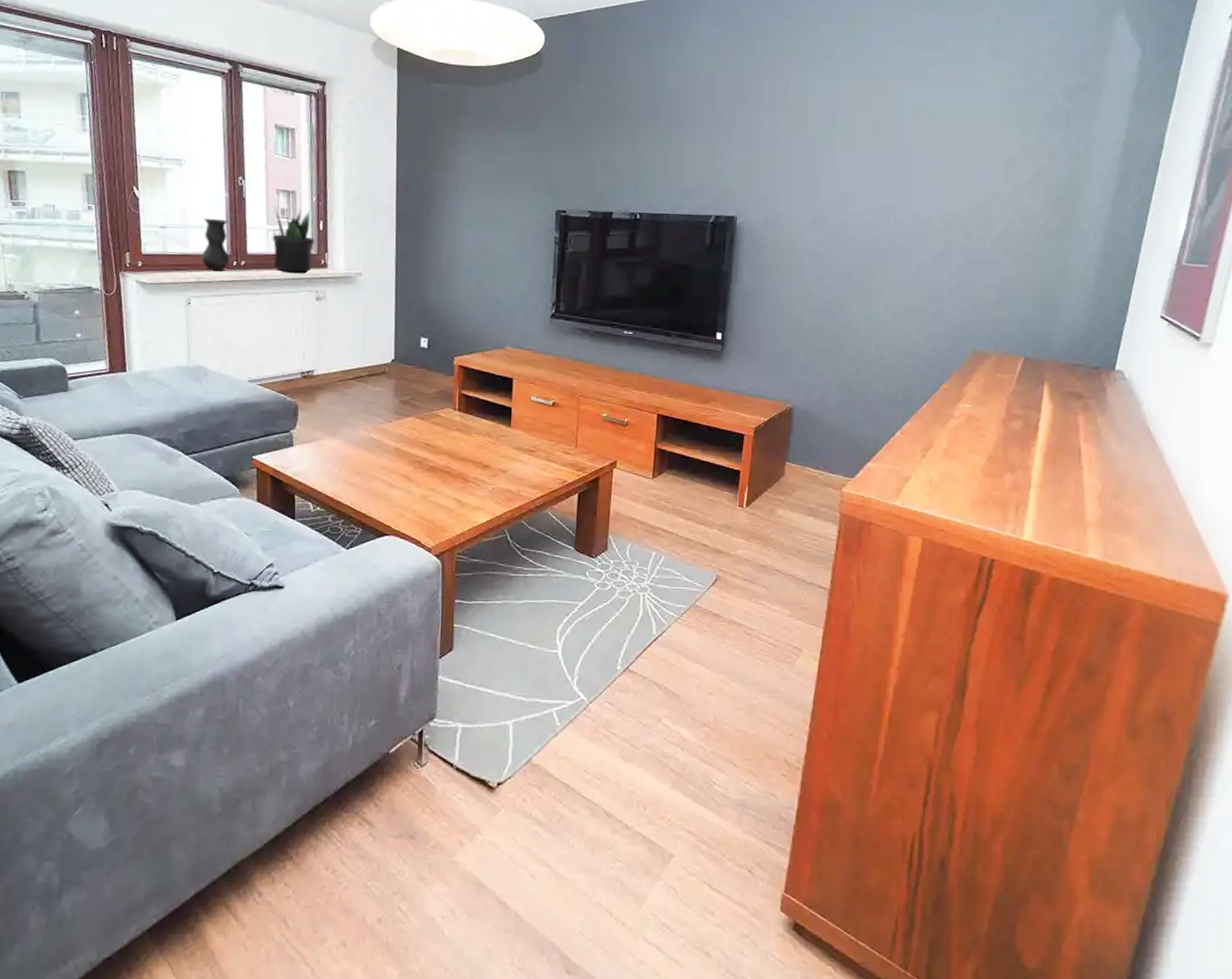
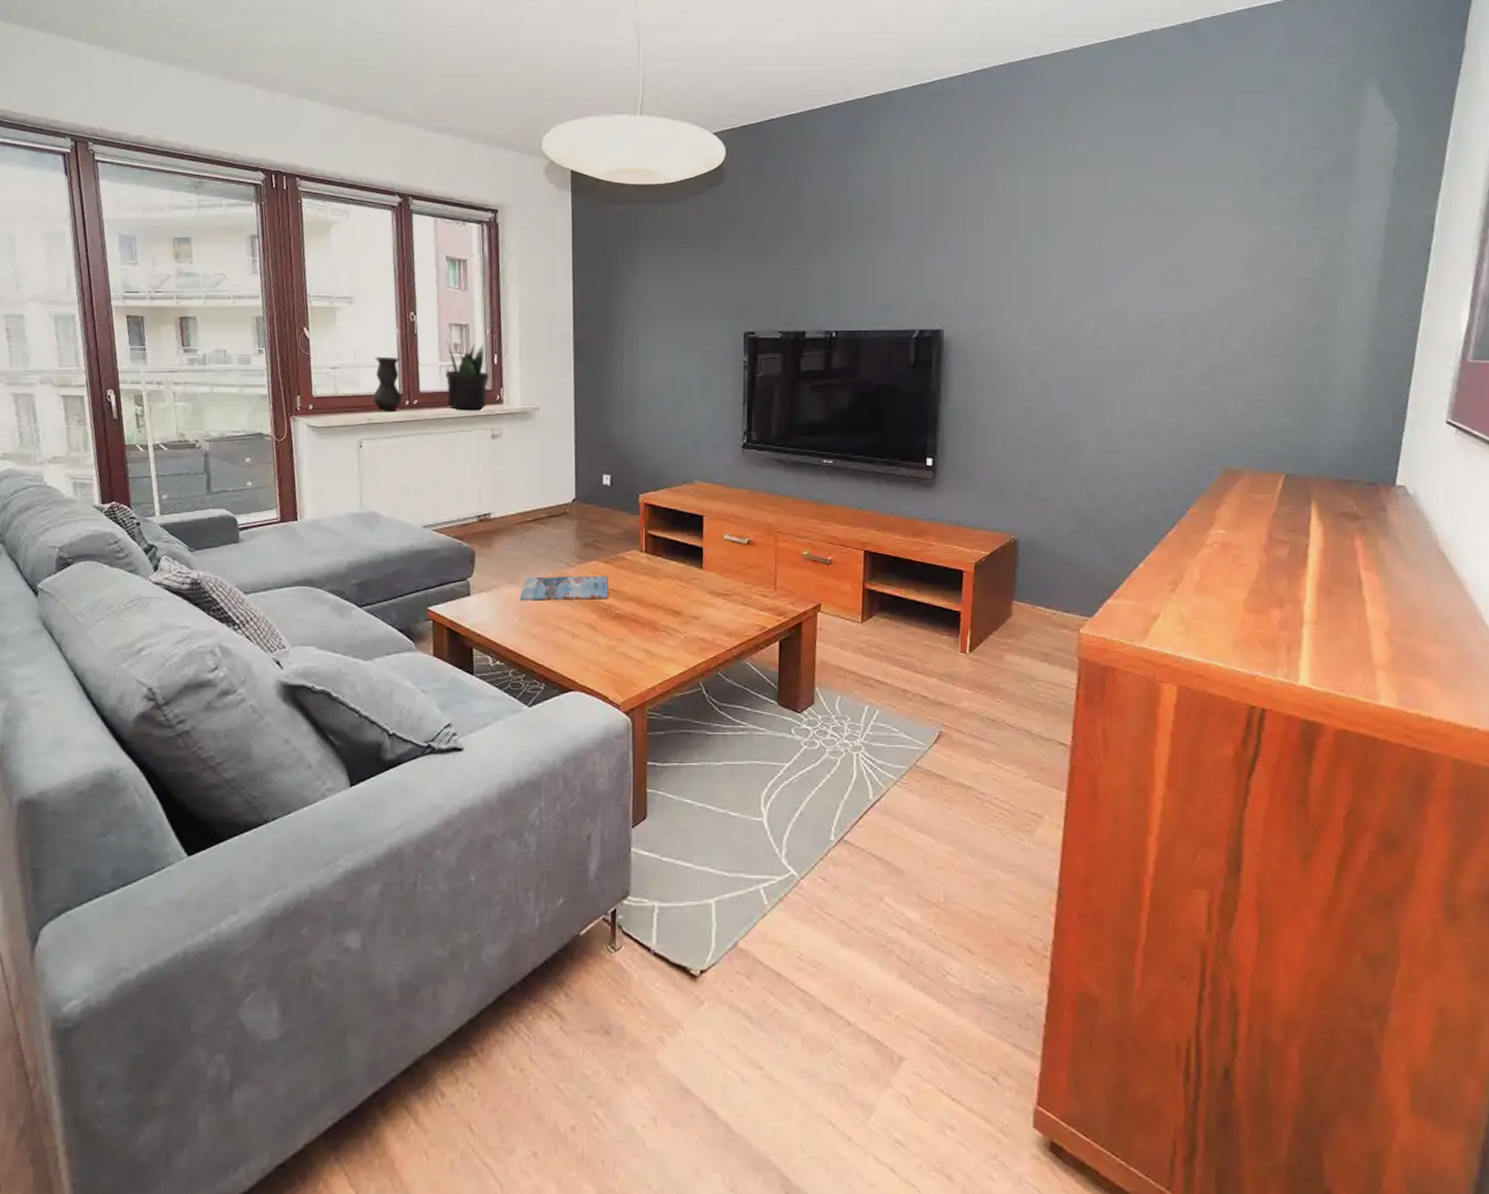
magazine: none [339,430,423,453] -> present [519,575,608,601]

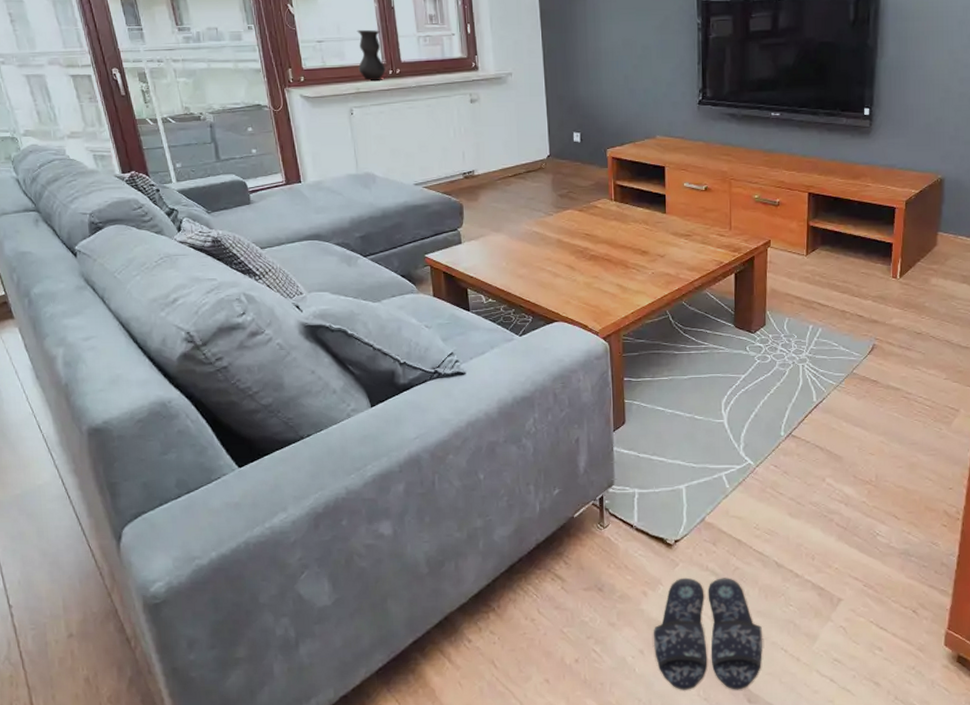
planter: present [445,341,489,411] -> none [422,13,464,78]
magazine: present [519,575,608,601] -> none [505,222,583,246]
slippers: none [669,1020,806,1178] -> present [653,577,763,690]

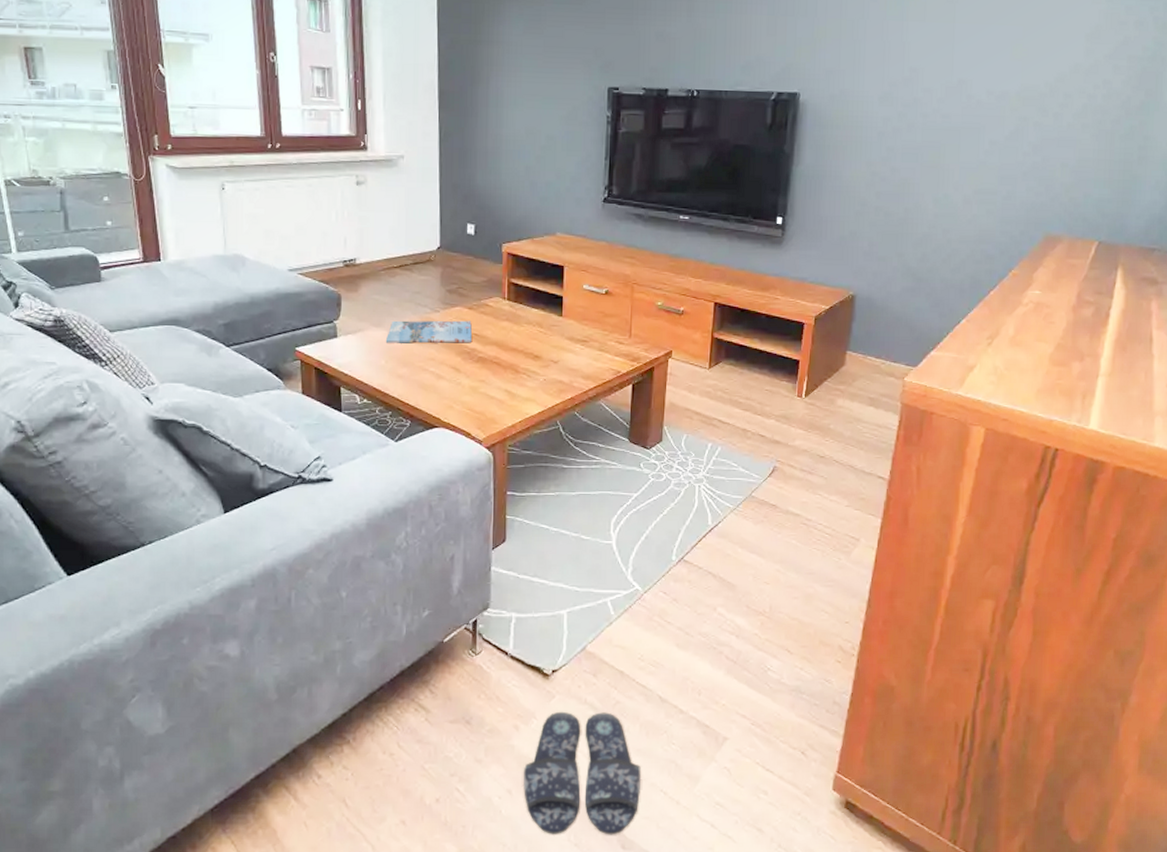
vase: present [356,29,386,81] -> none [234,97,264,154]
magazine: none [505,222,583,246] -> present [385,320,472,344]

